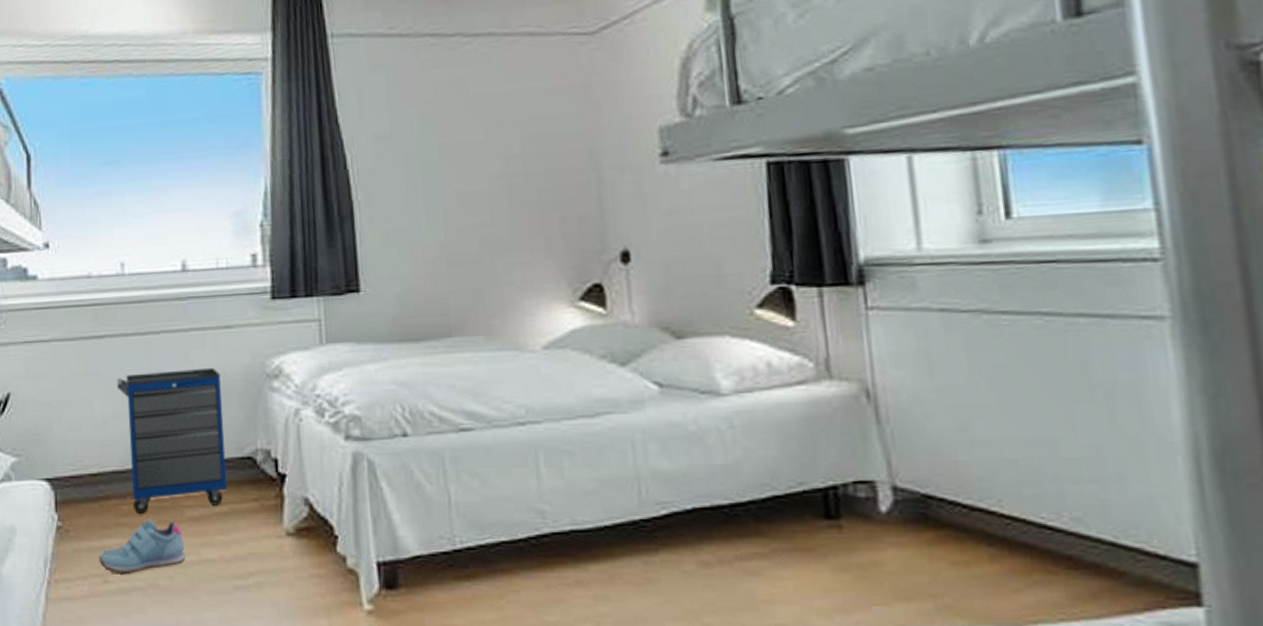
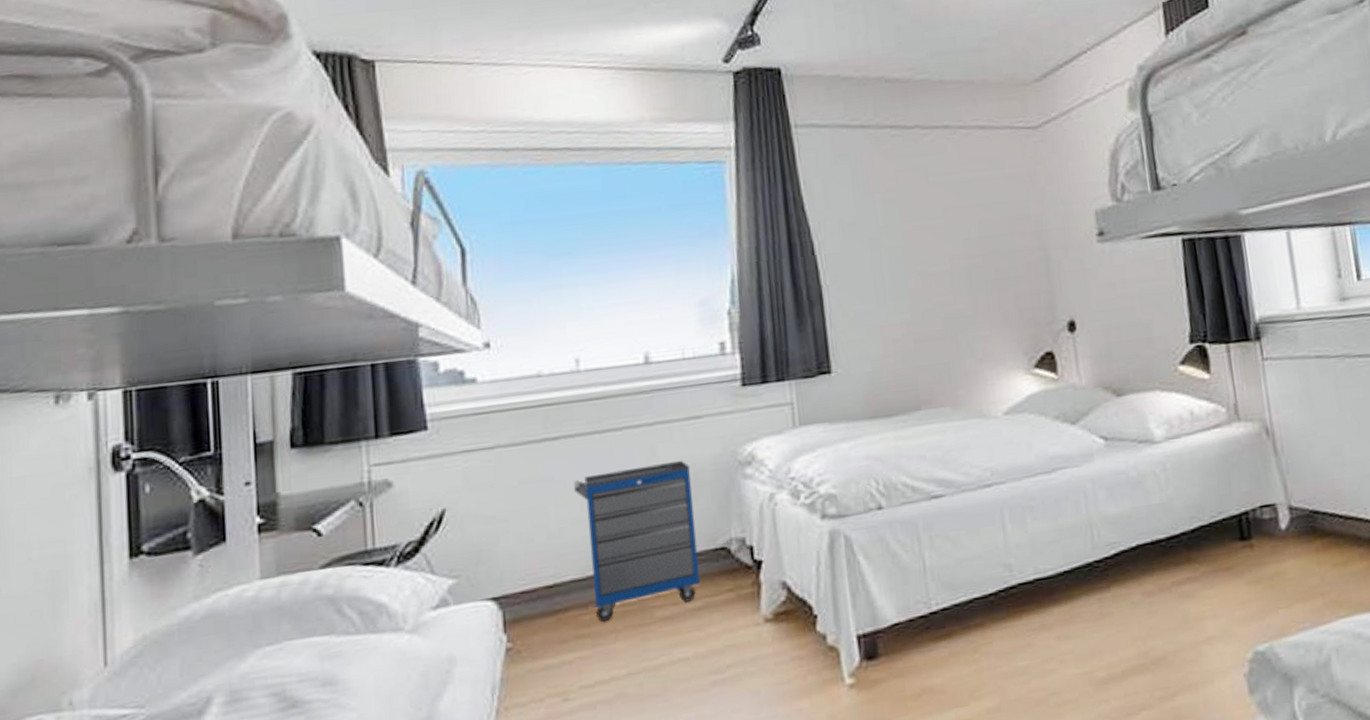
sneaker: present [99,519,186,575] -> none [557,624,657,689]

